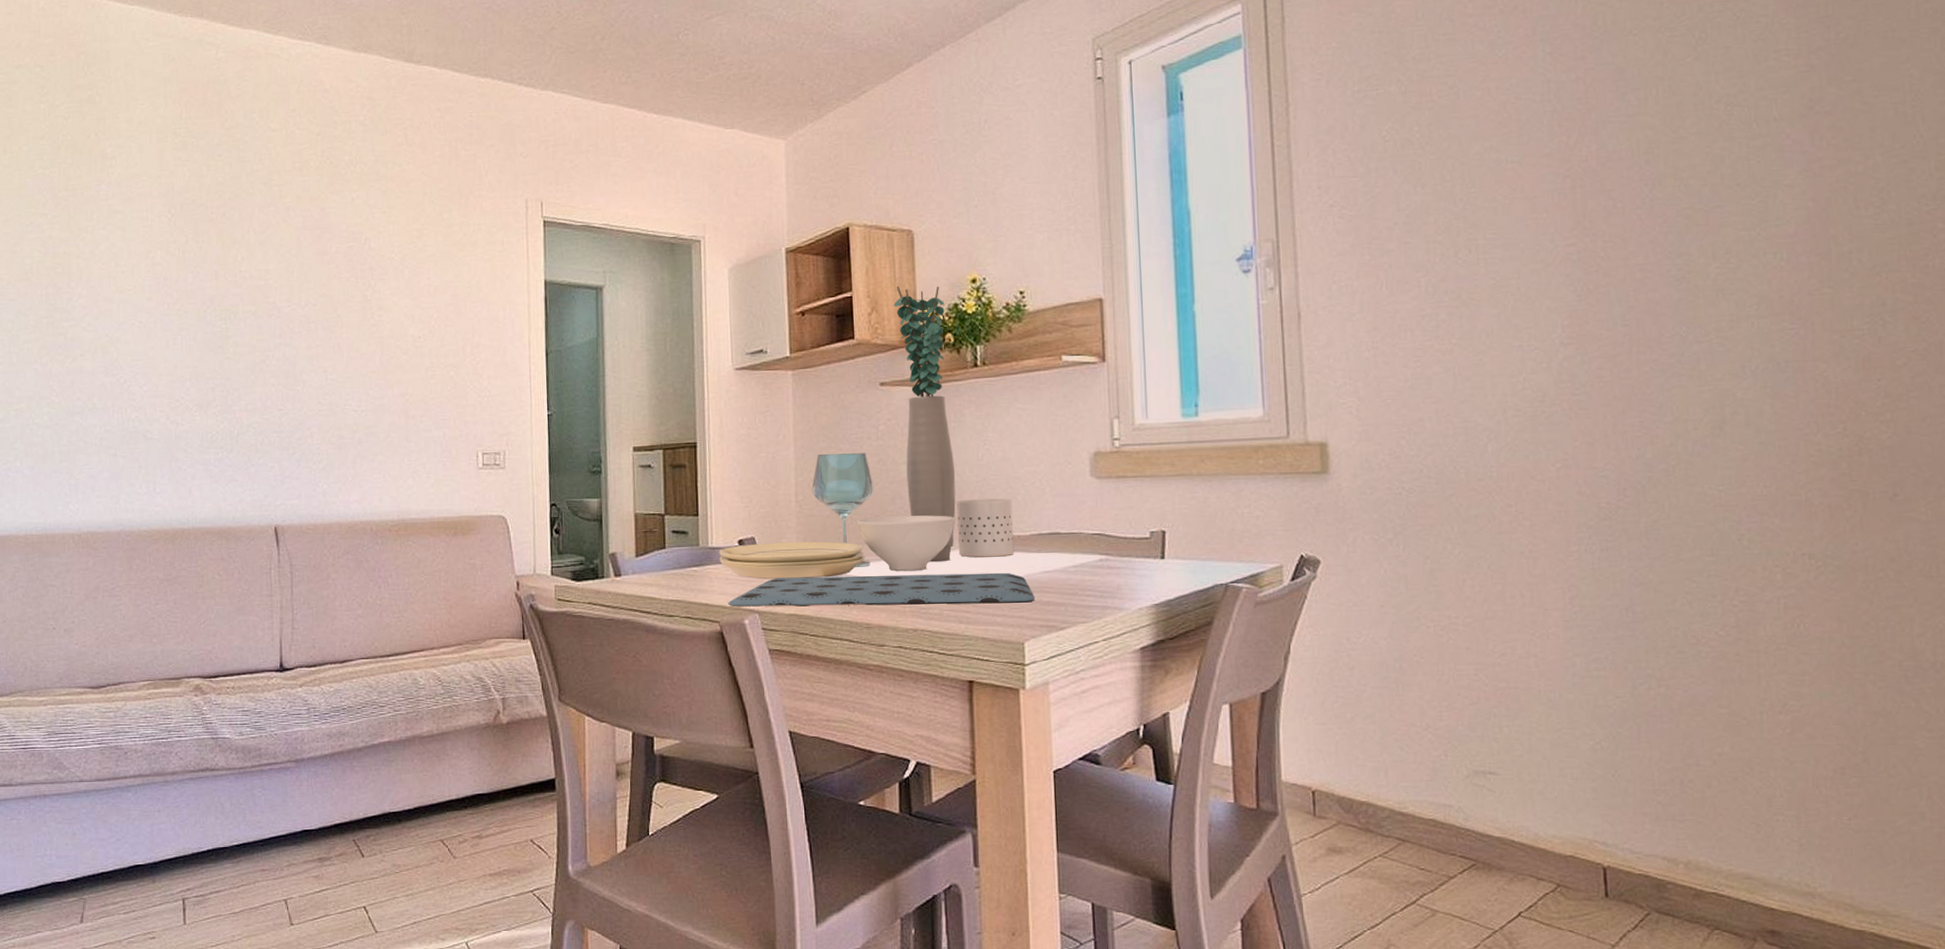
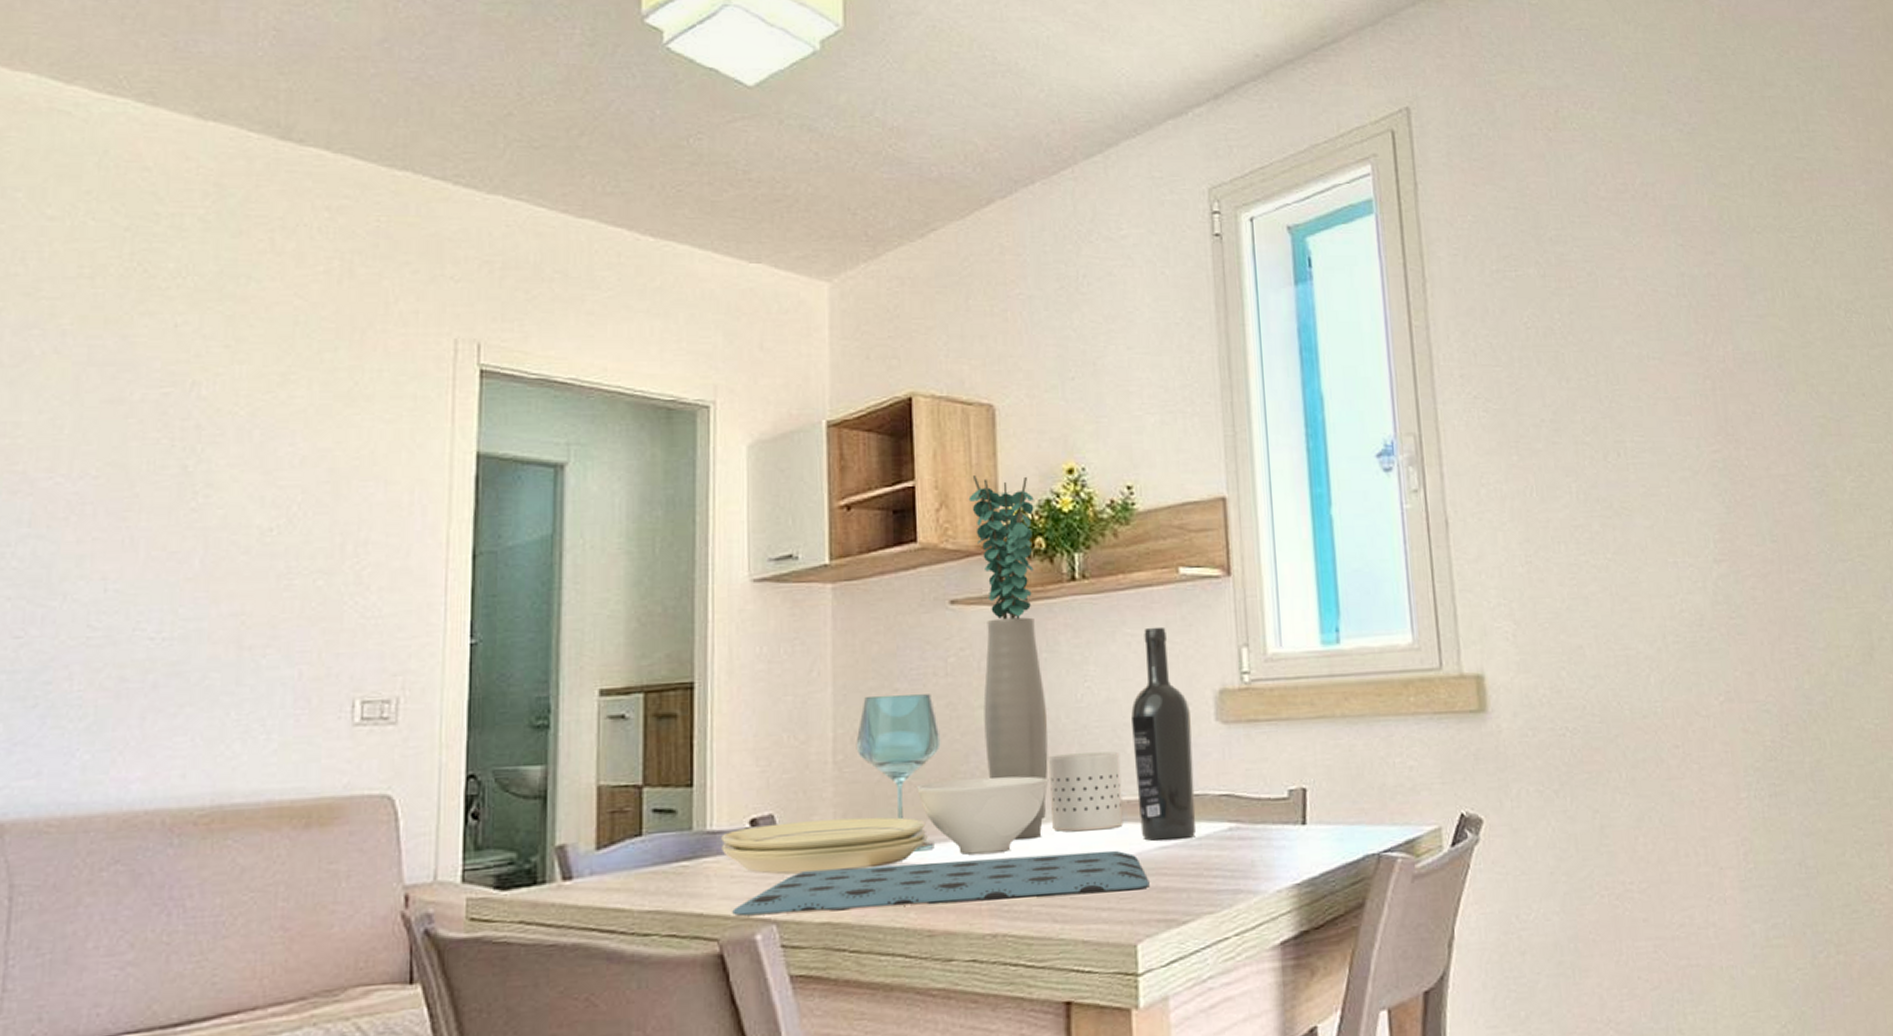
wine bottle: none [1021,402,1073,567] -> present [1131,626,1197,841]

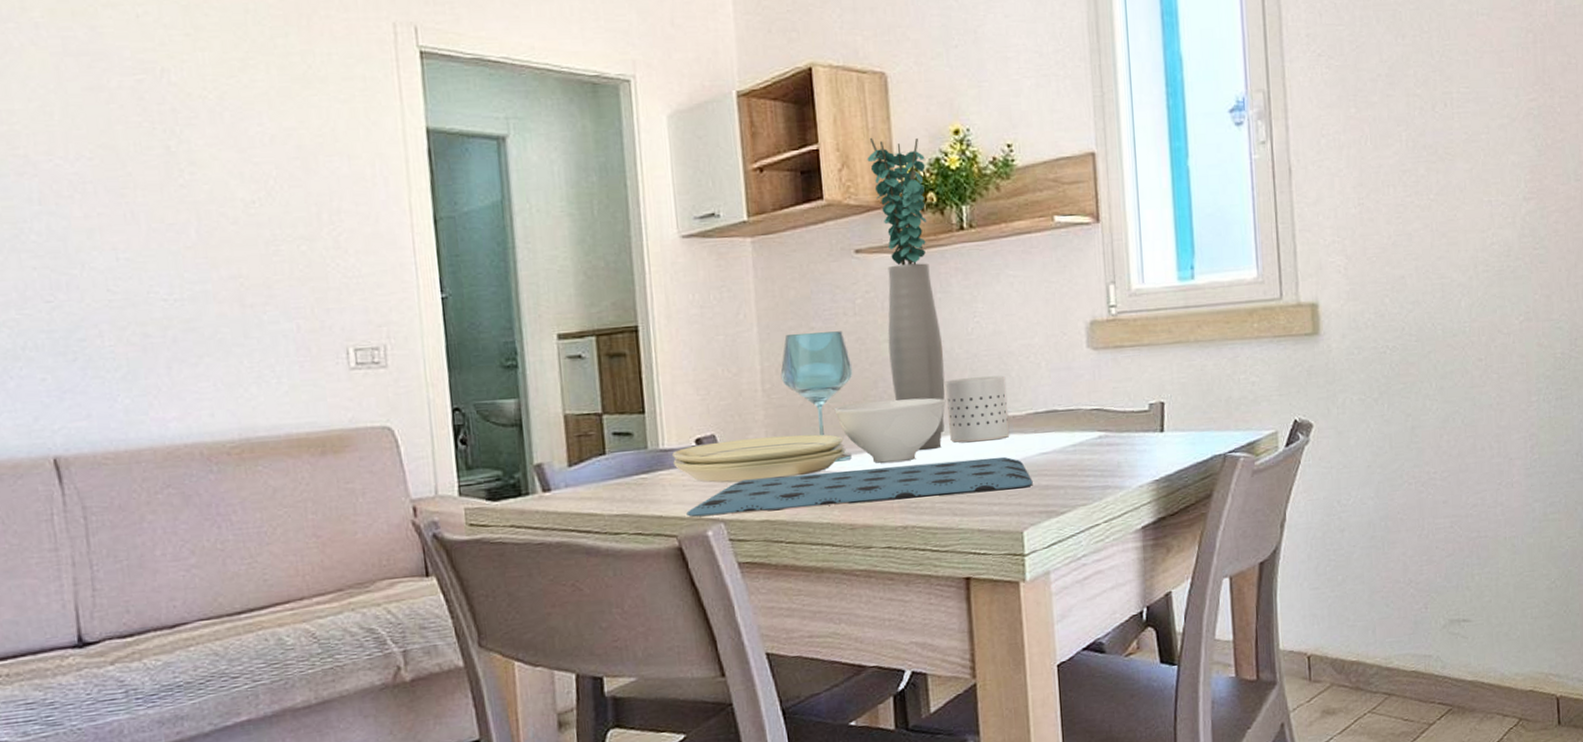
wine bottle: present [1131,626,1197,841] -> none [1015,268,1072,448]

